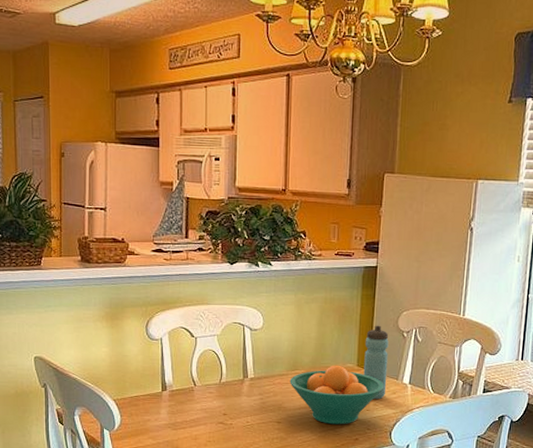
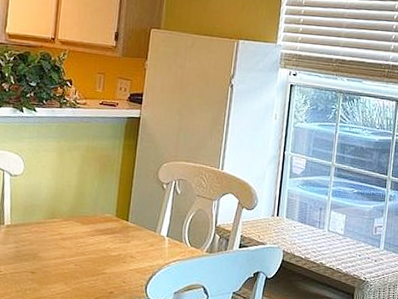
fruit bowl: present [289,365,384,425] -> none [46,214,142,277]
water bottle: present [363,325,389,400] -> none [122,175,148,252]

